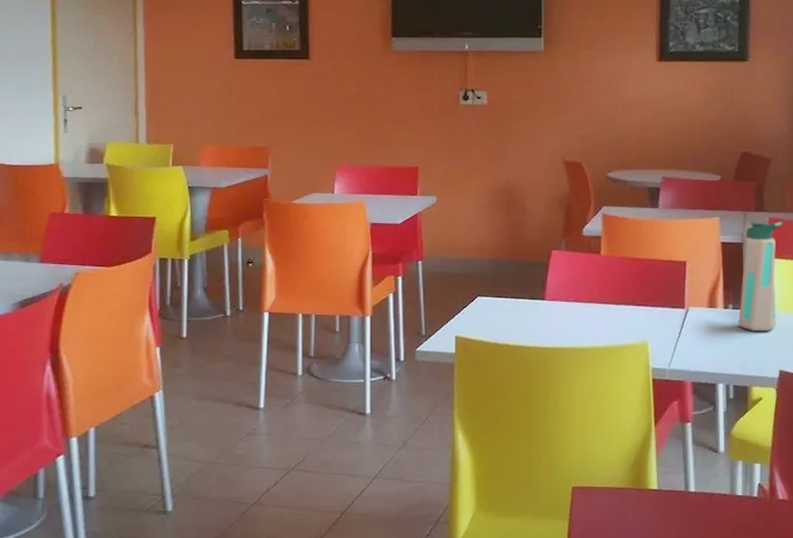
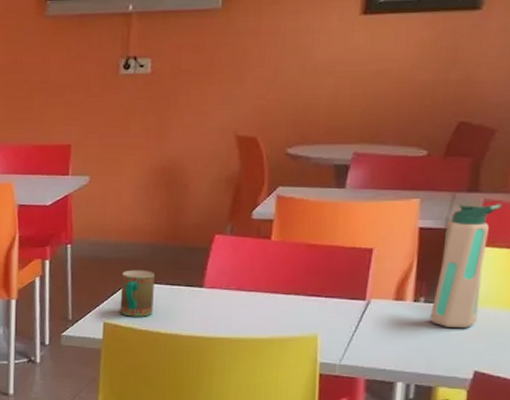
mug: none [470,284,501,330] -> present [119,270,155,317]

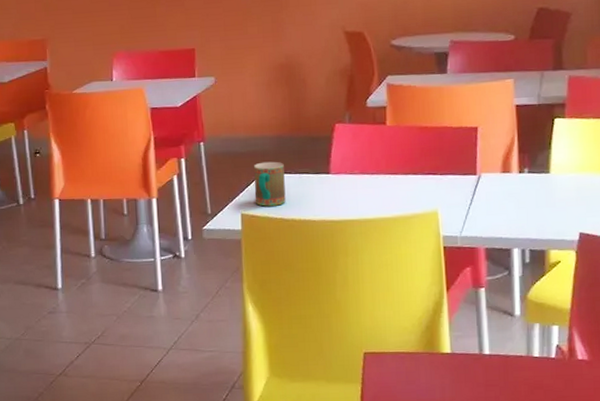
water bottle: present [430,204,502,329] -> none [535,79,585,195]

